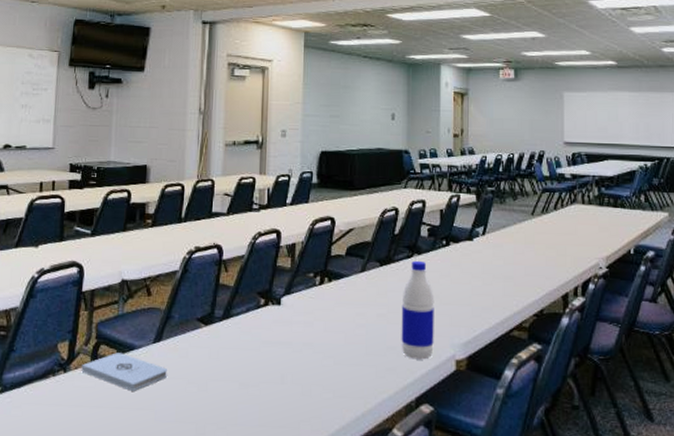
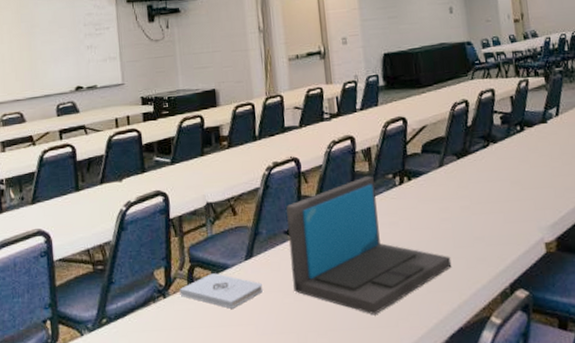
laptop: none [199,272,361,414] -> present [286,176,452,315]
water bottle: present [401,261,434,360] -> none [483,150,521,247]

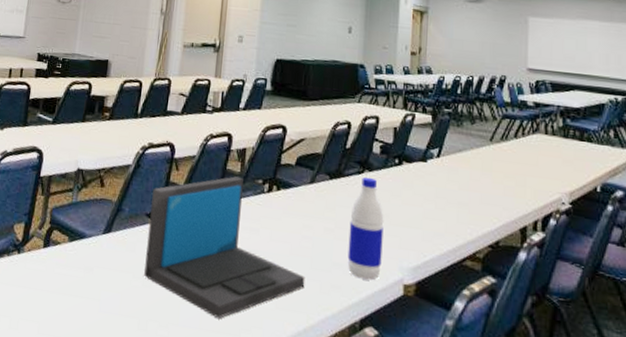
notepad: present [179,273,263,309] -> none [34,239,114,279]
water bottle: none [483,150,521,247] -> present [347,177,384,281]

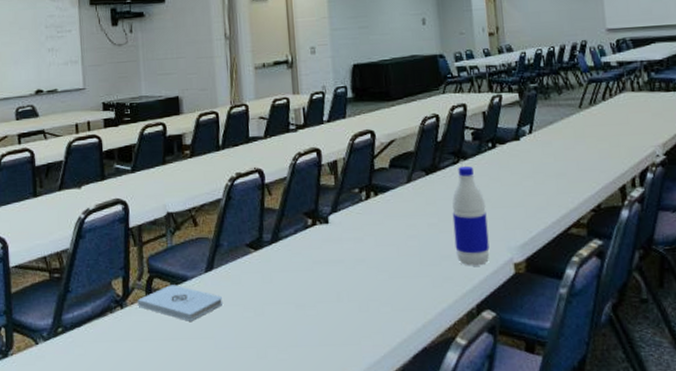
notepad: none [34,239,114,279] -> present [137,285,222,321]
laptop: present [144,176,305,319] -> none [249,190,417,333]

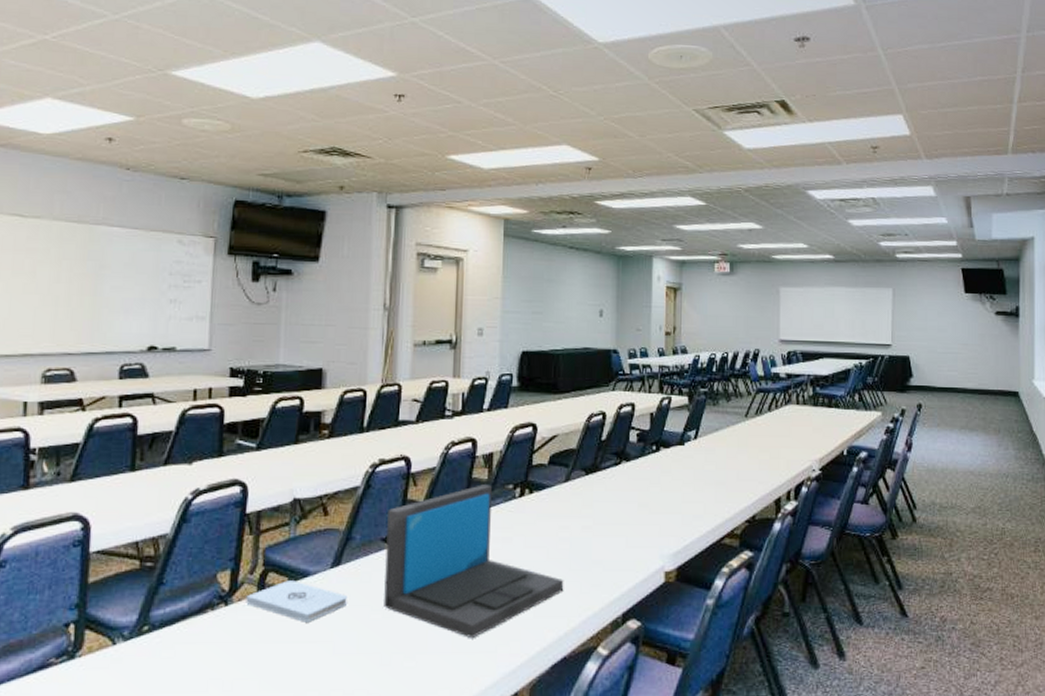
laptop: none [249,190,417,333] -> present [384,484,564,639]
water bottle: present [452,166,490,266] -> none [607,469,643,573]

